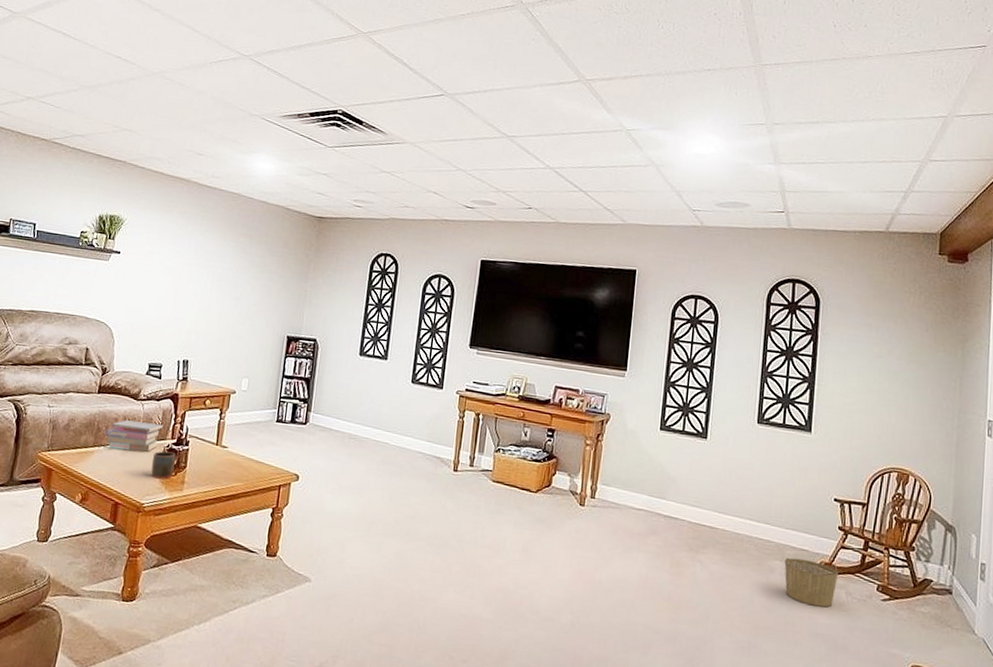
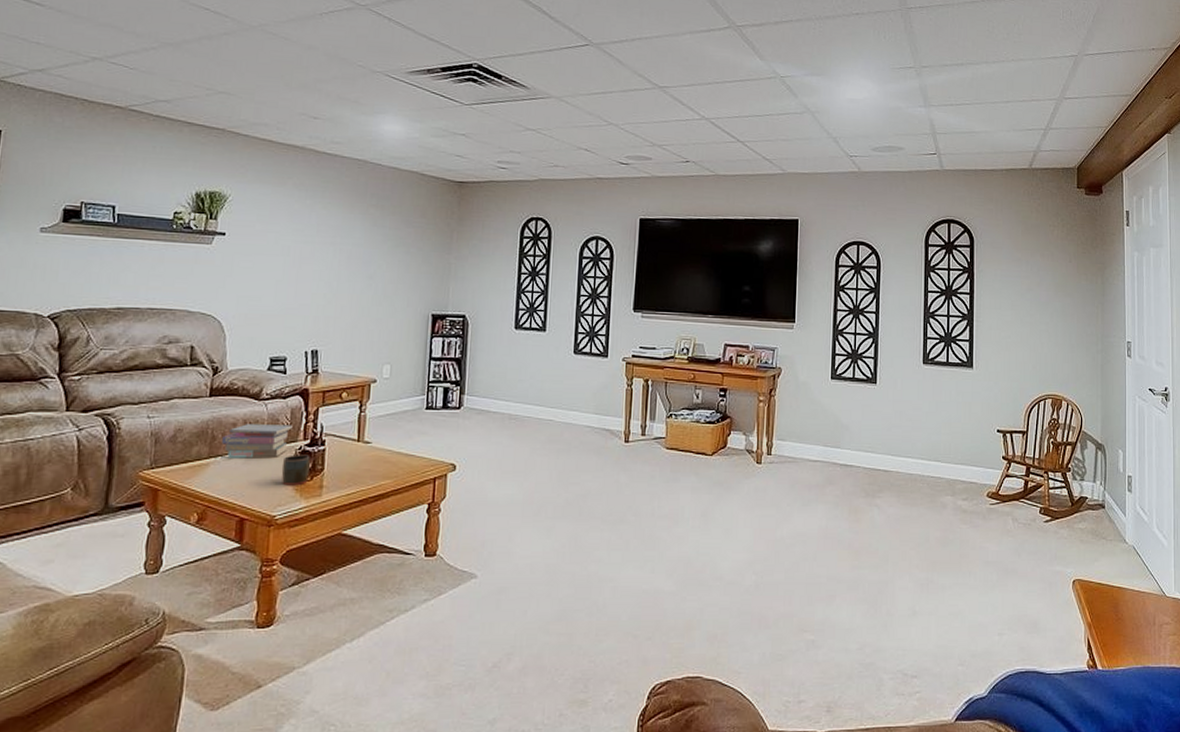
basket: present [784,557,839,608] -> none [955,491,1005,535]

